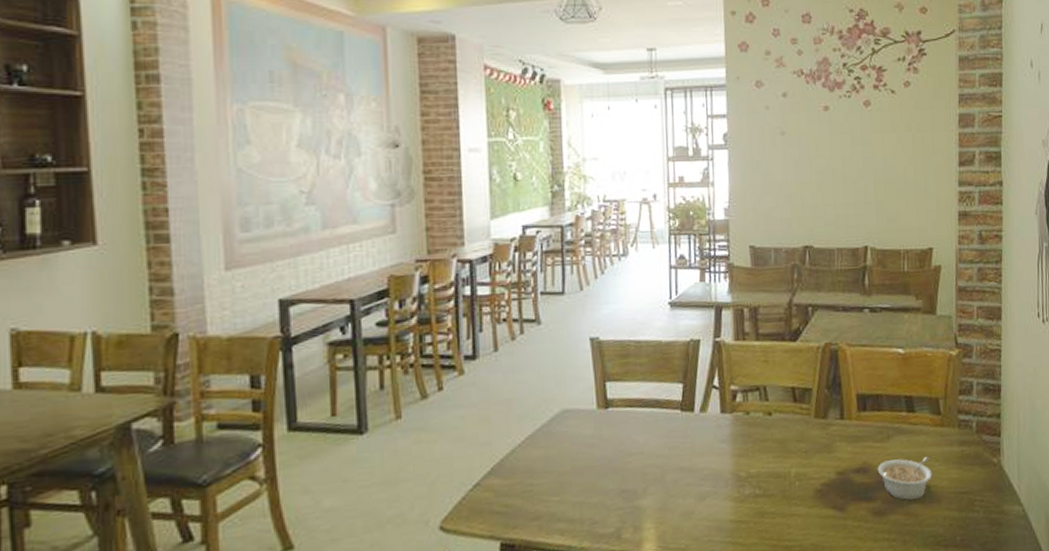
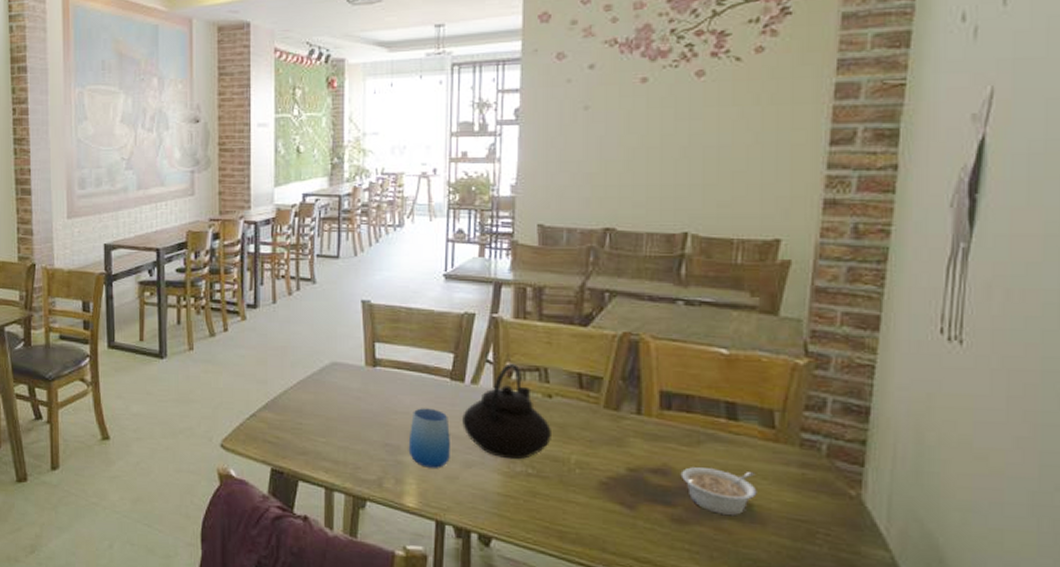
cup: none [644,444,685,508] -> present [408,408,450,468]
teapot: none [694,386,773,484] -> present [462,363,551,460]

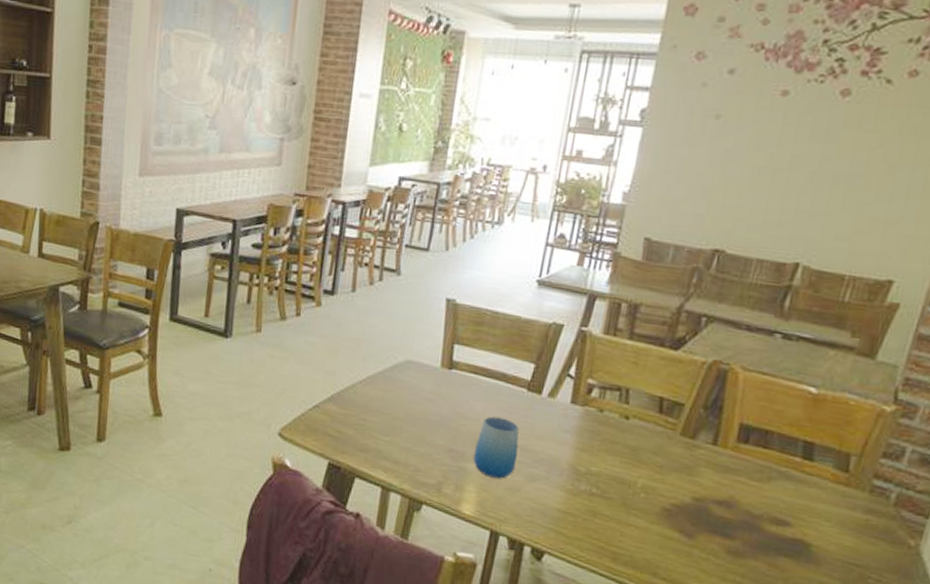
teapot: present [462,363,551,460] -> none [532,379,623,478]
legume: present [680,467,757,515] -> none [744,502,820,553]

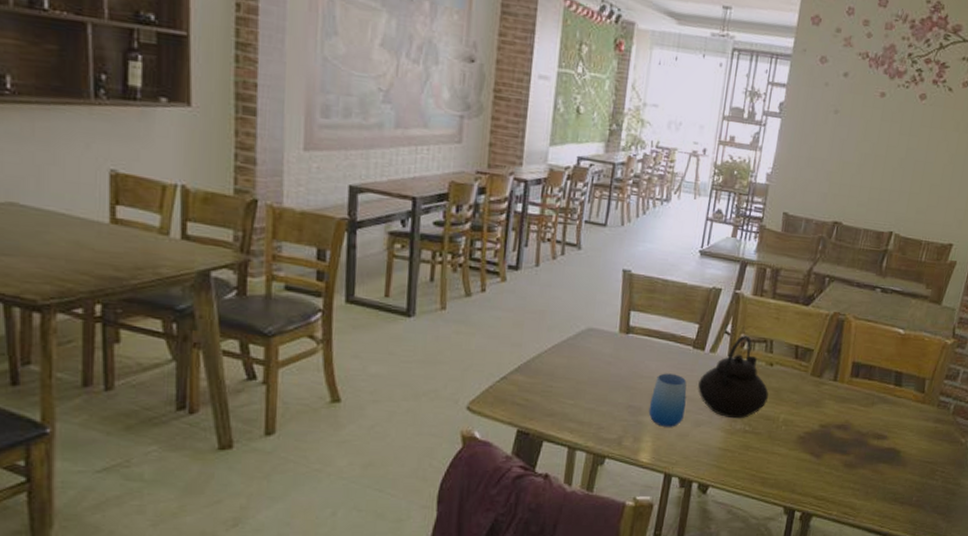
teapot: none [532,379,623,478] -> present [698,335,769,419]

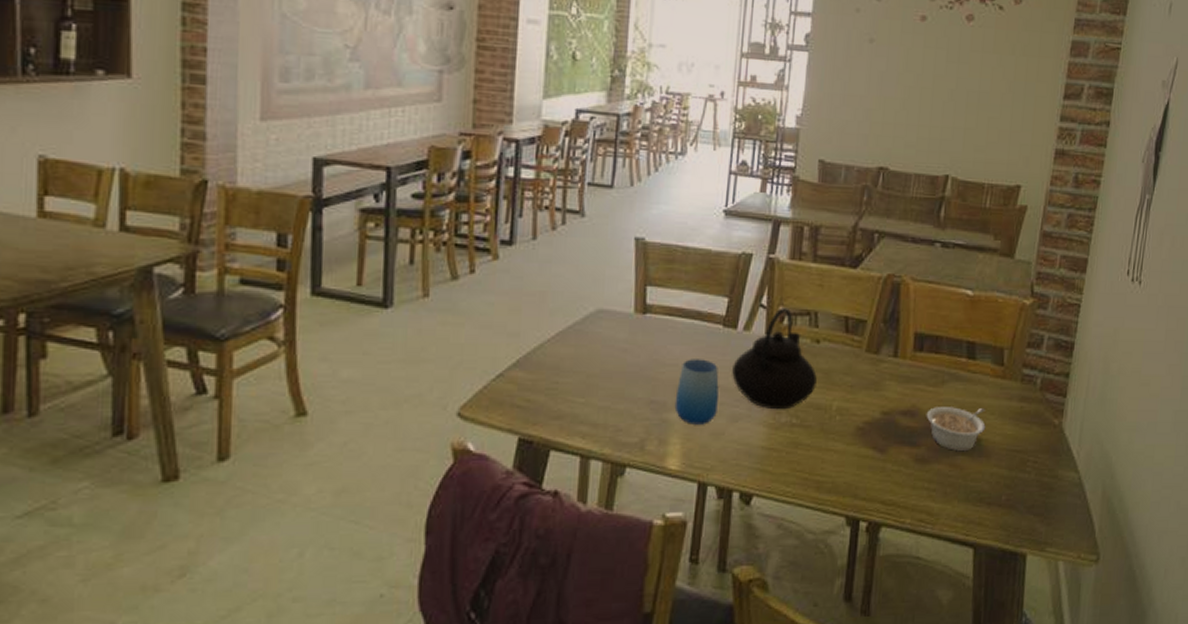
legume: none [856,423,906,460] -> present [926,407,986,451]

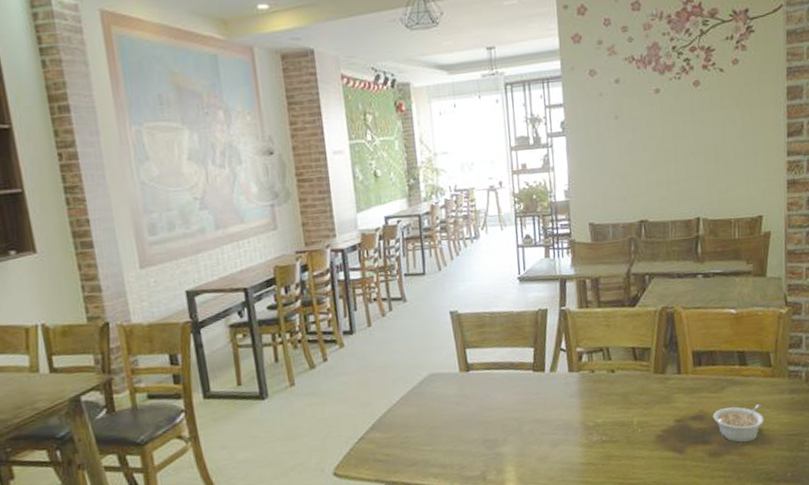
cup: present [674,359,719,425] -> none [504,400,540,454]
teapot: present [732,307,817,410] -> none [546,348,617,432]

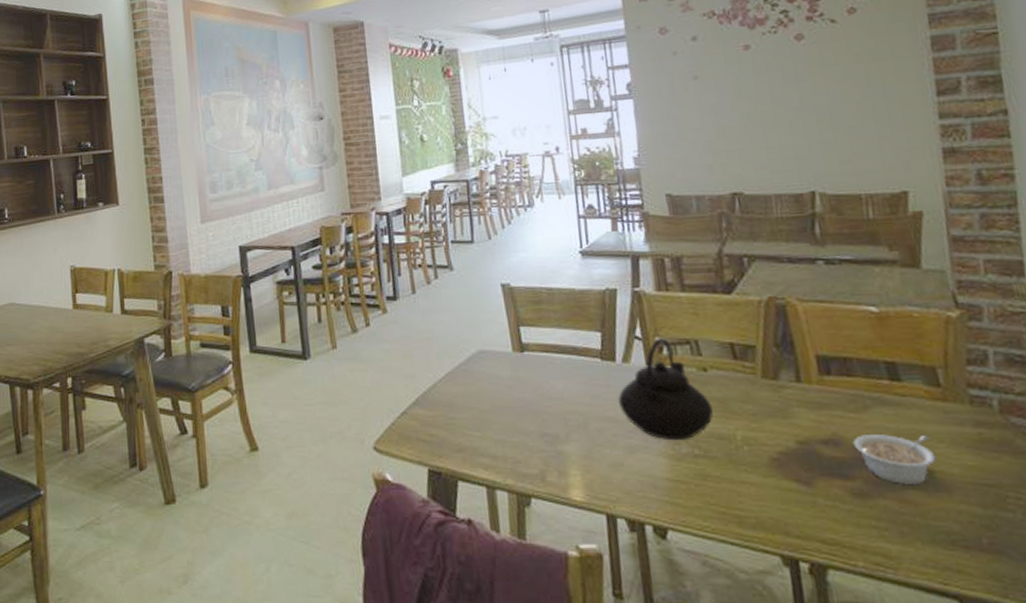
teapot: none [546,348,617,432] -> present [618,338,713,441]

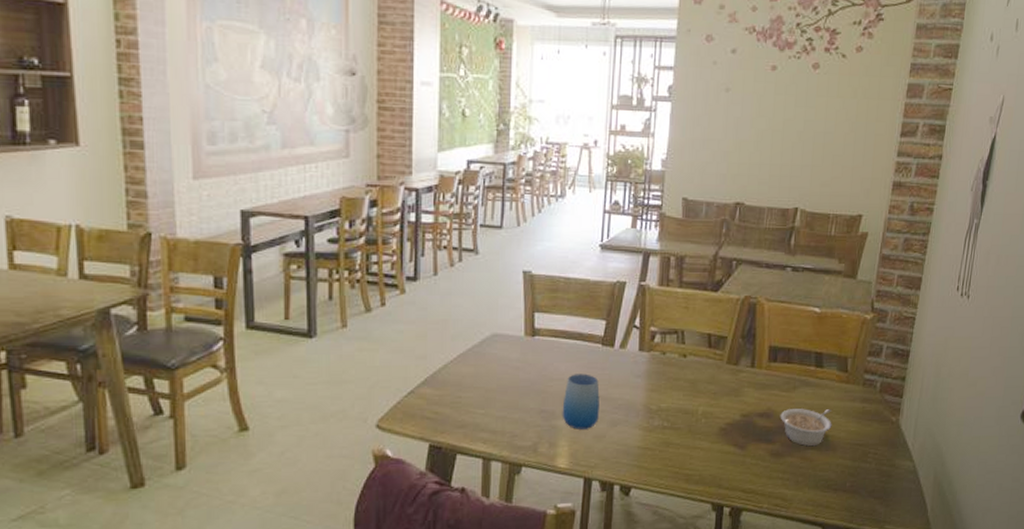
cup: none [566,392,612,456] -> present [562,374,600,430]
teapot: present [618,338,713,441] -> none [611,327,684,415]

